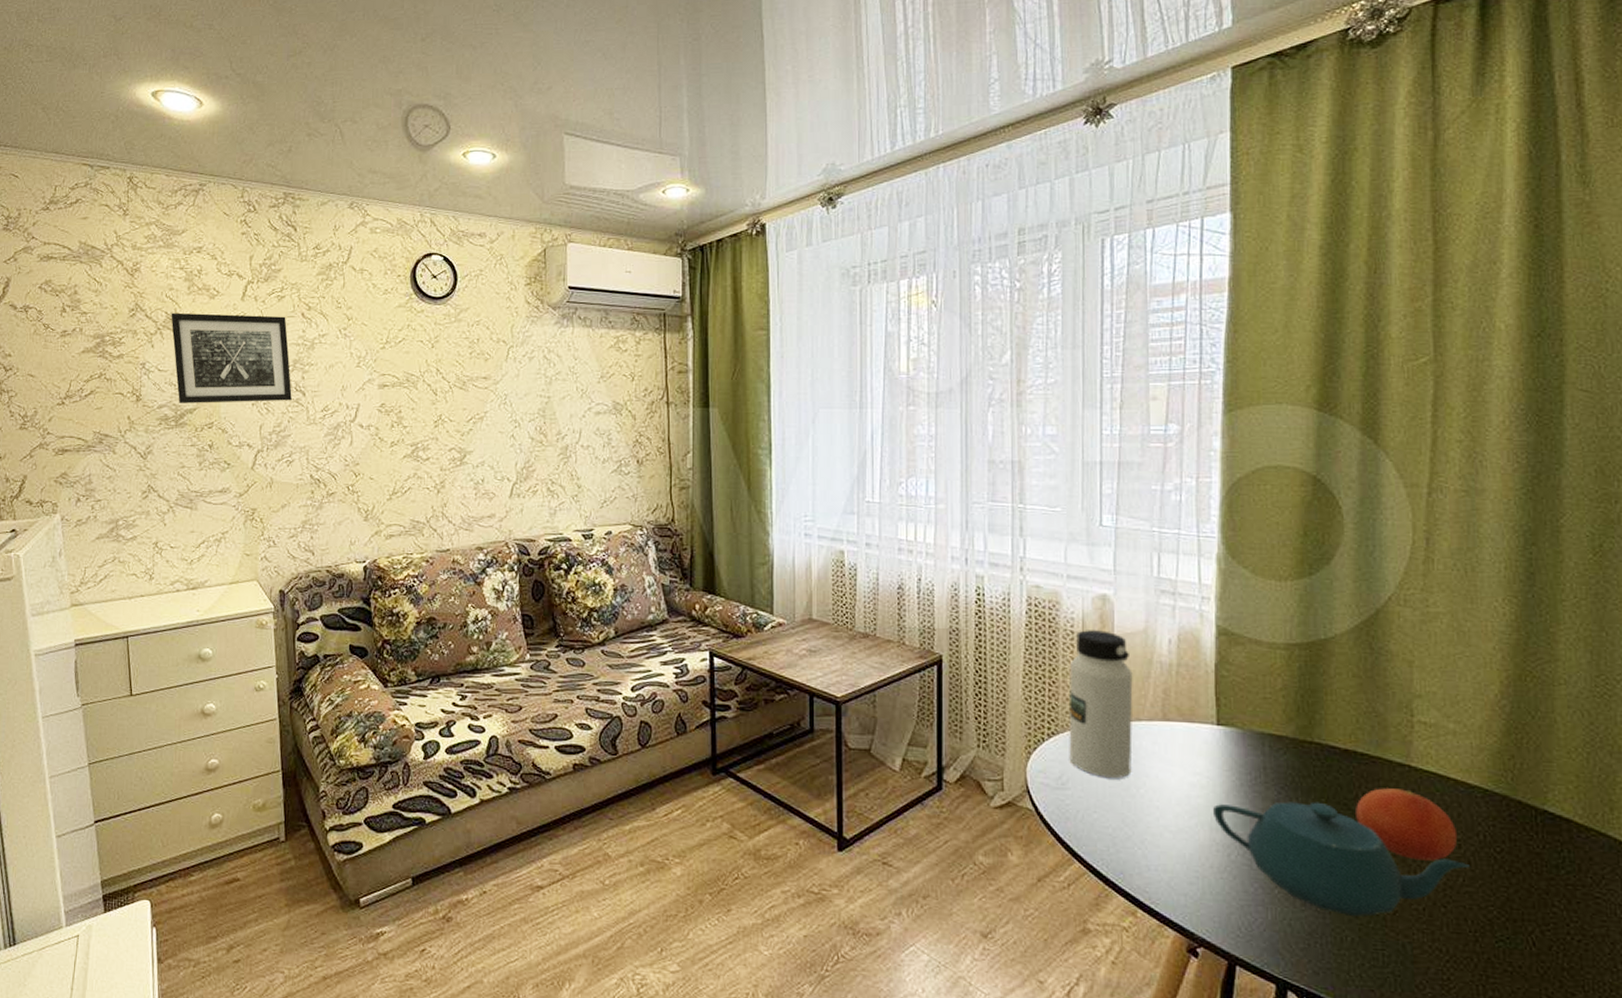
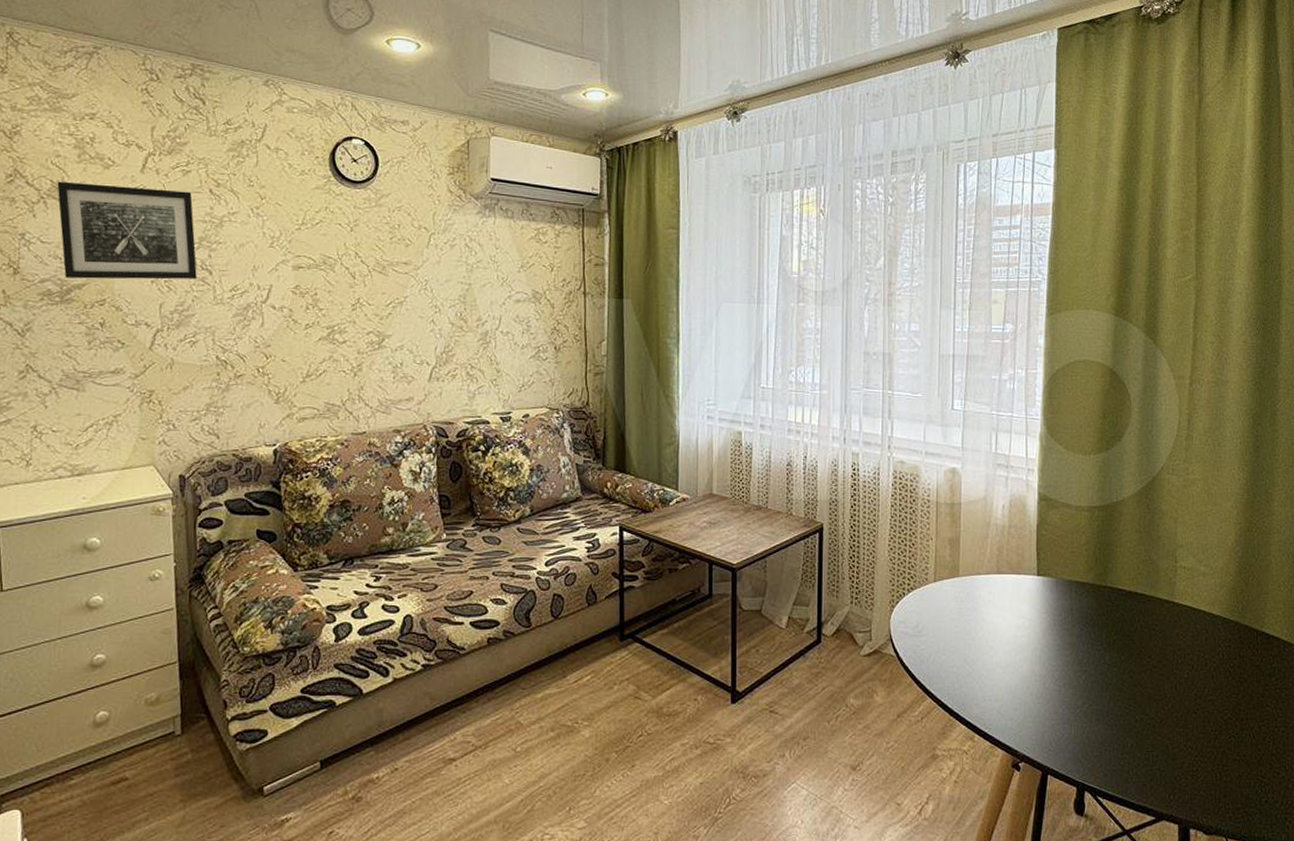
water bottle: present [1068,630,1133,778] -> none [924,499,975,624]
teapot: present [1213,802,1471,917] -> none [1034,635,1214,727]
fruit: present [1356,788,1458,861] -> none [1136,621,1205,677]

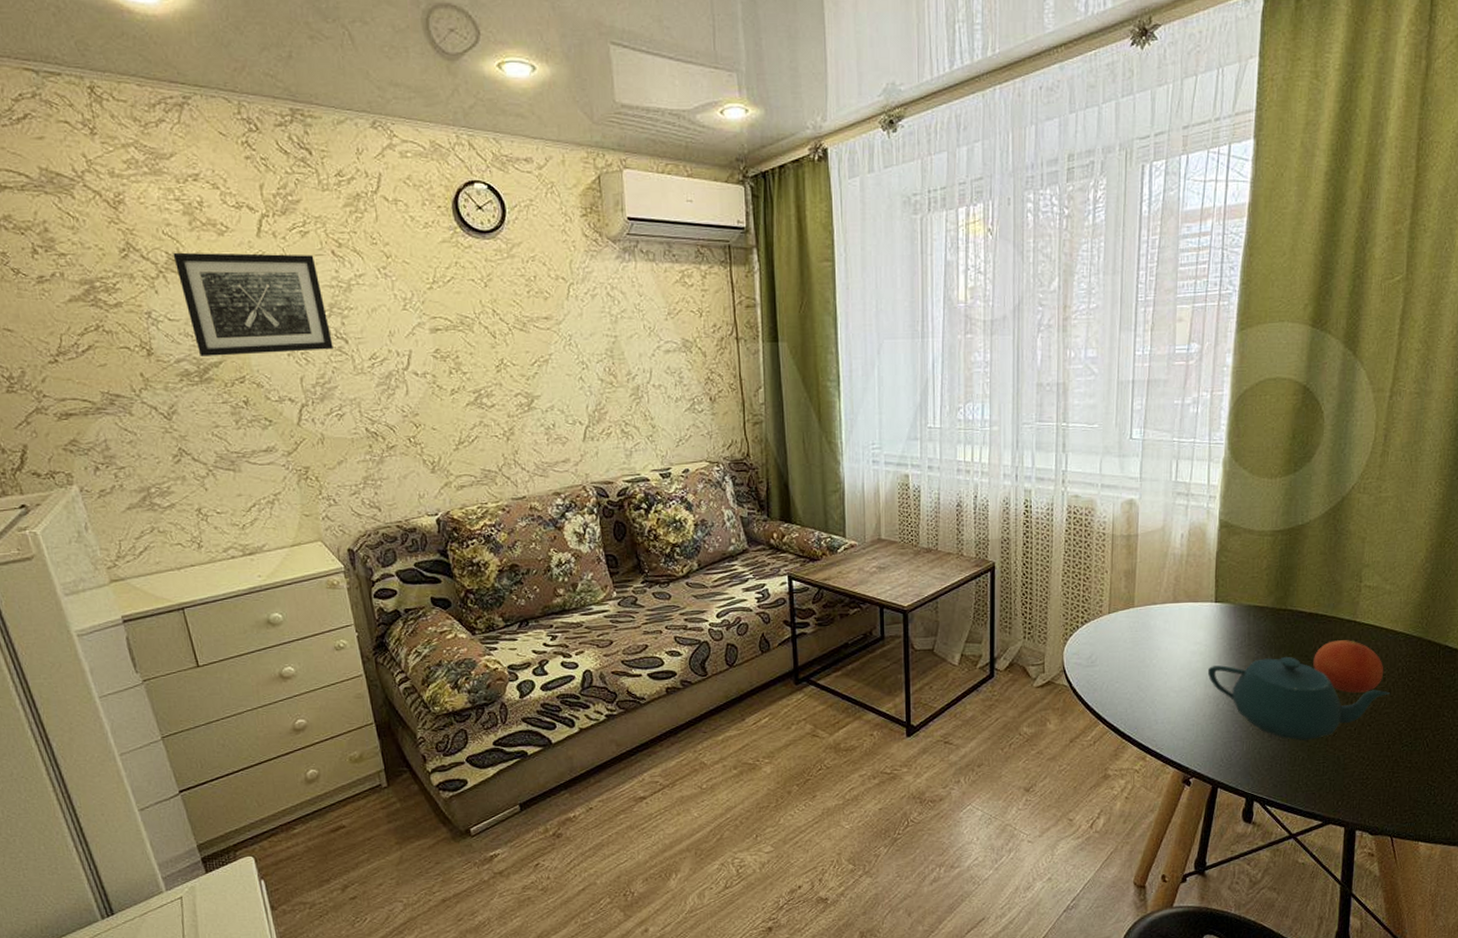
teapot: none [1034,635,1214,727] -> present [1208,656,1391,741]
fruit: none [1136,621,1205,677] -> present [1313,640,1384,693]

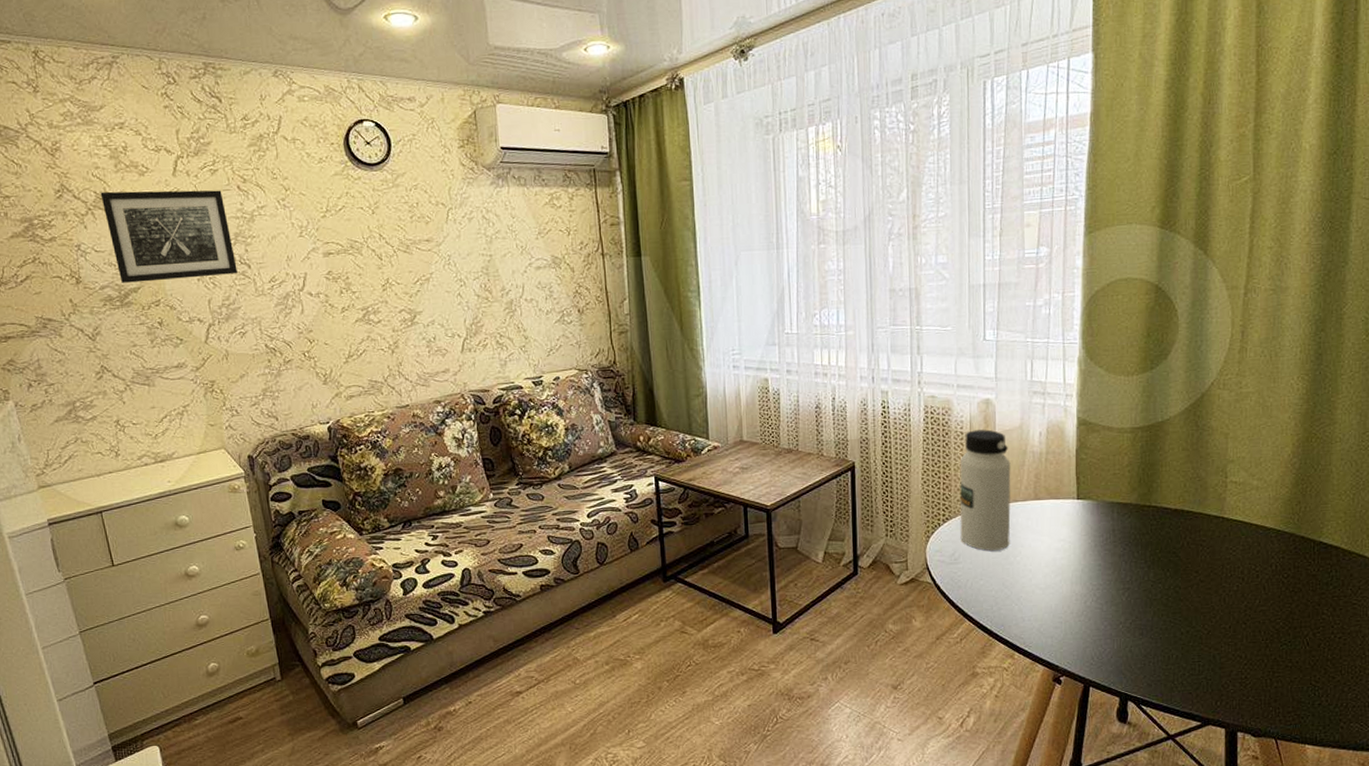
water bottle: none [1098,531,1151,654] -> present [959,429,1011,551]
teapot: present [1208,656,1391,741] -> none [1074,553,1265,640]
fruit: present [1313,640,1384,693] -> none [1182,536,1257,590]

